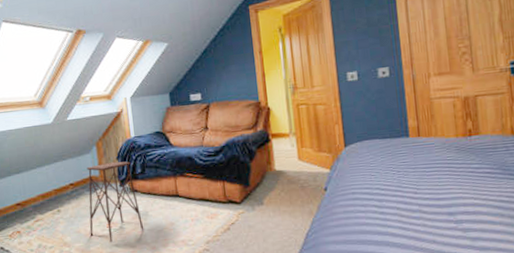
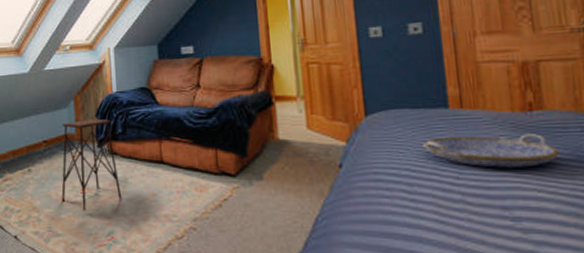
serving tray: none [390,154,491,183] -> present [423,134,560,168]

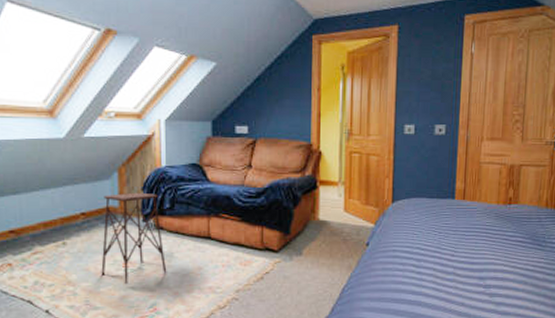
serving tray: present [423,134,560,168] -> none [432,222,523,248]

